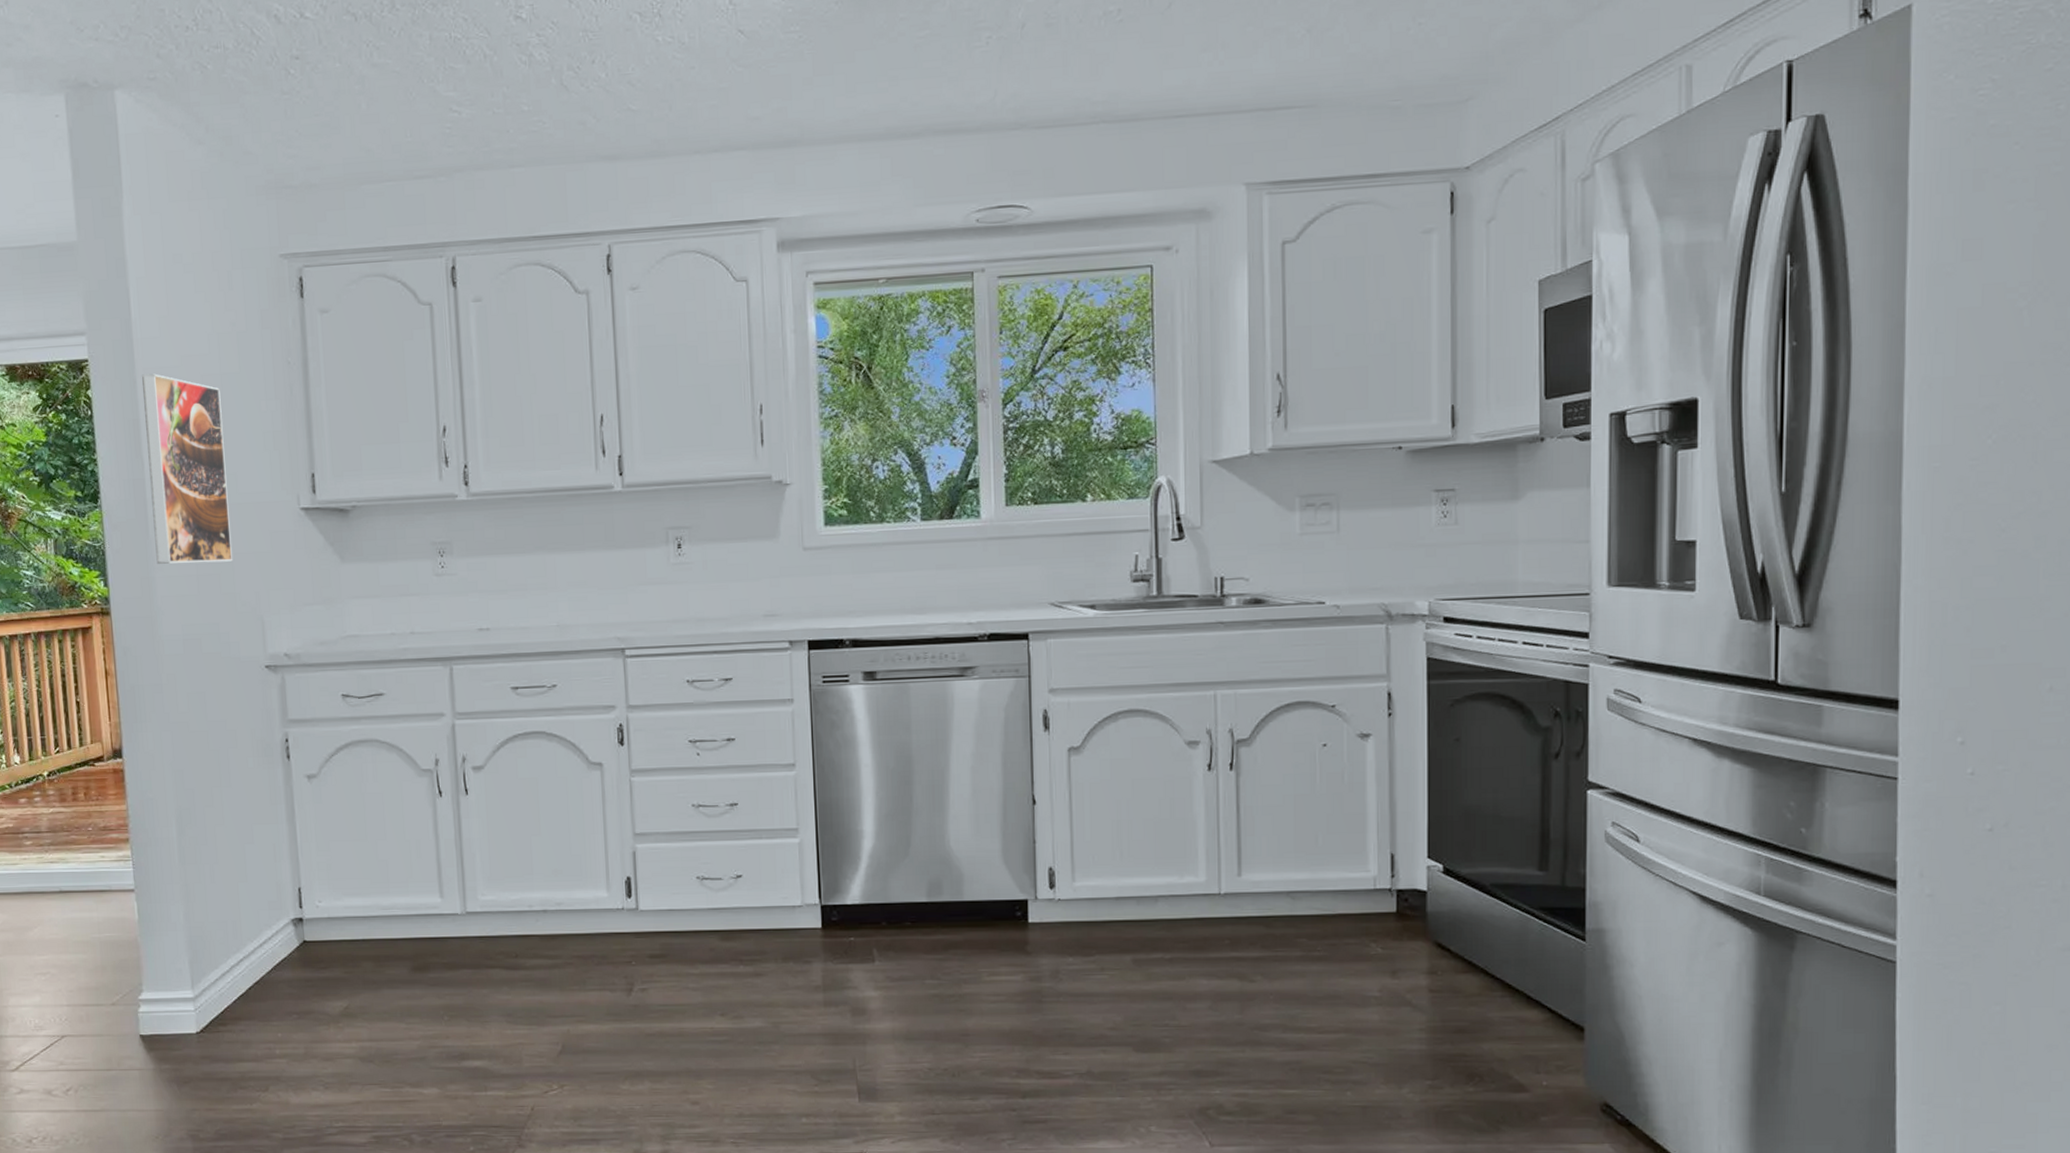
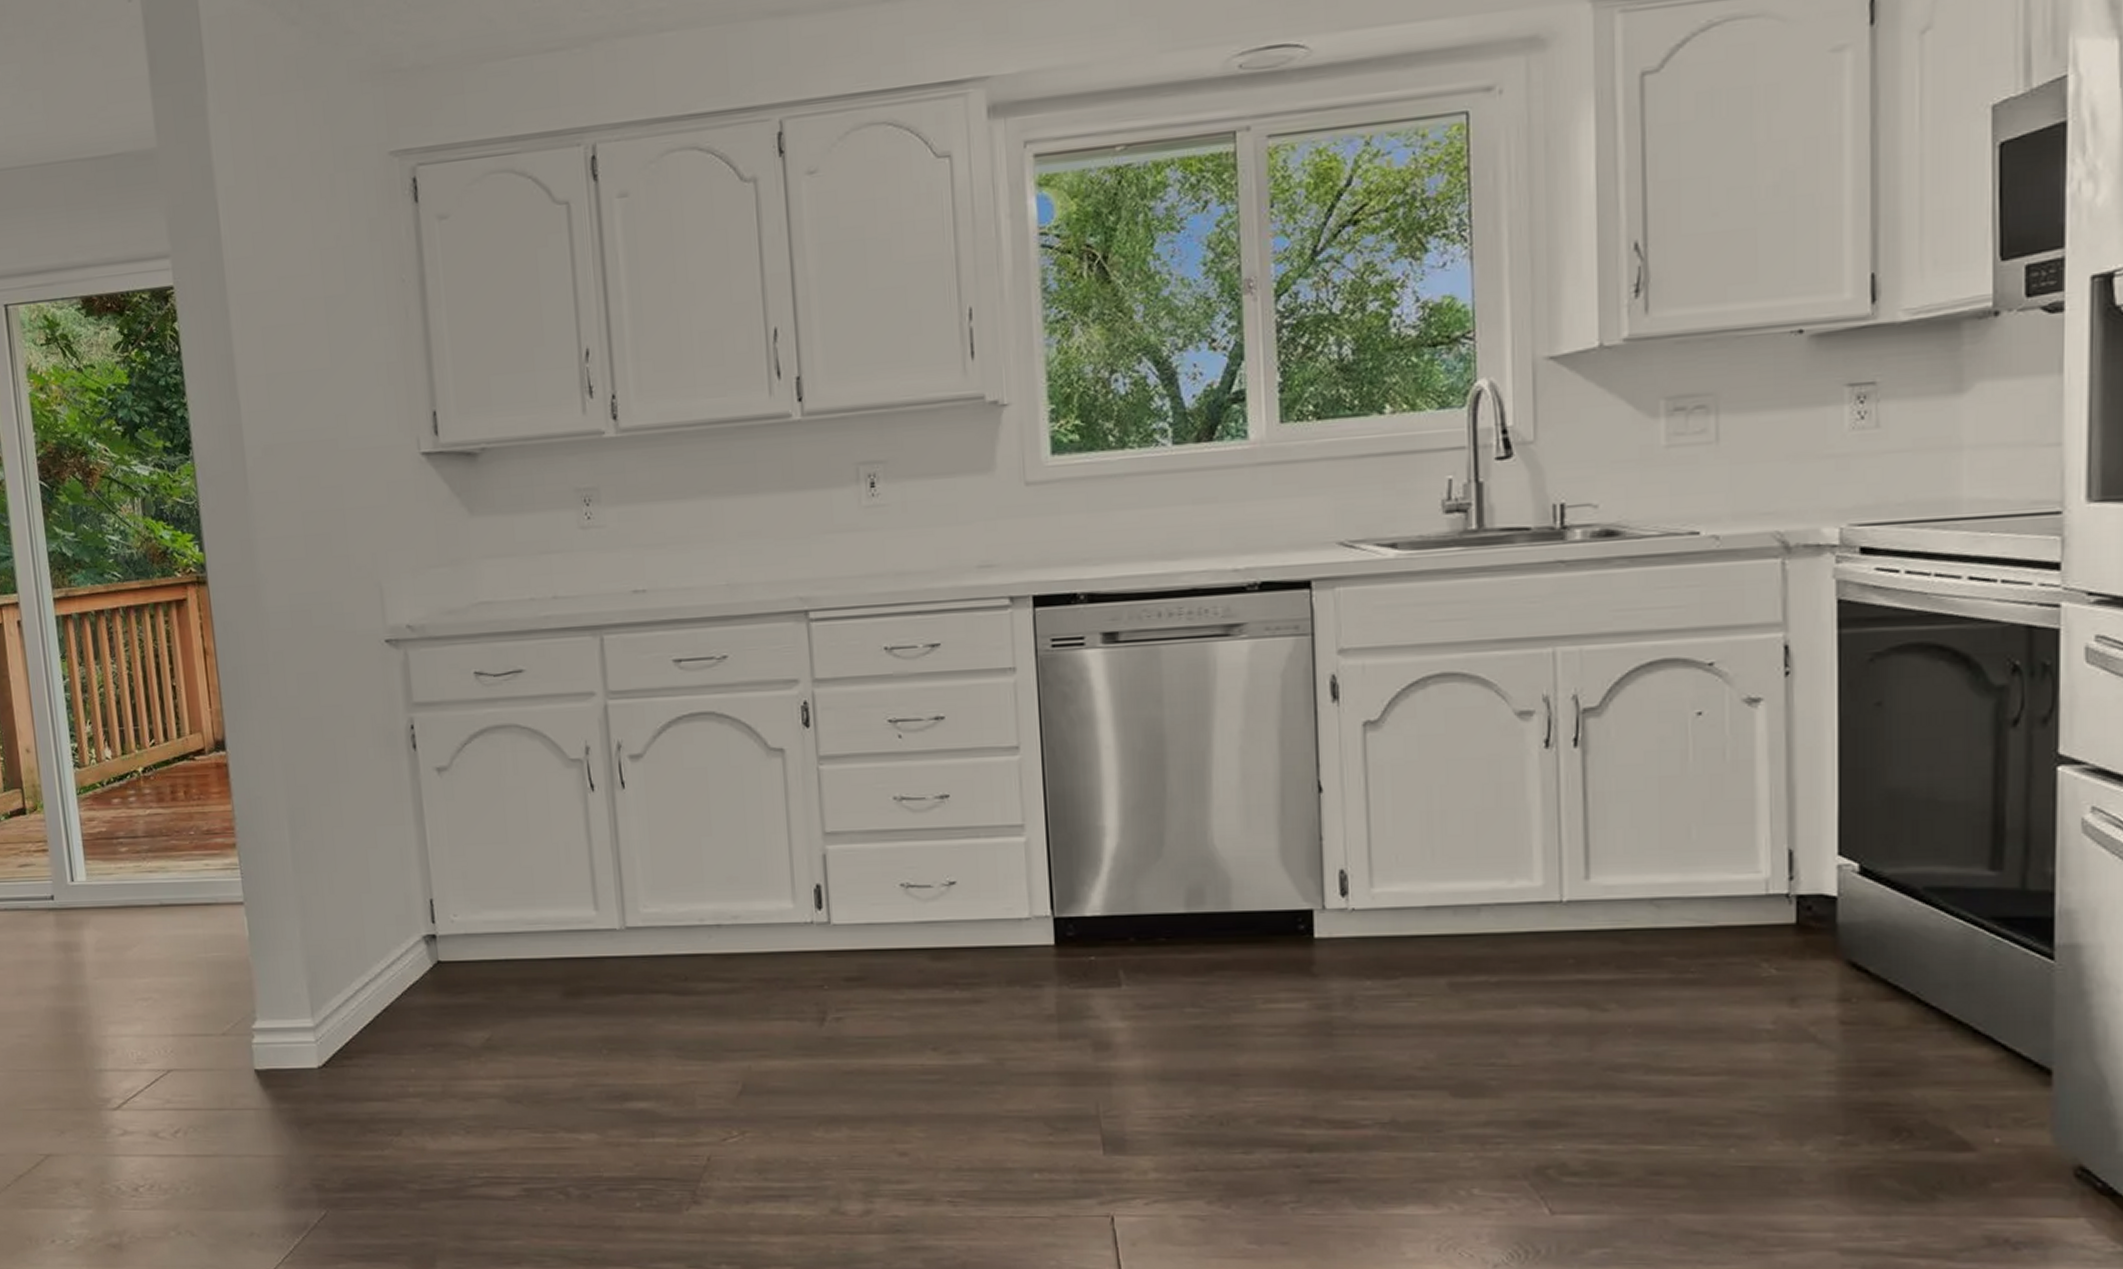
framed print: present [142,373,233,564] -> none [235,300,345,524]

